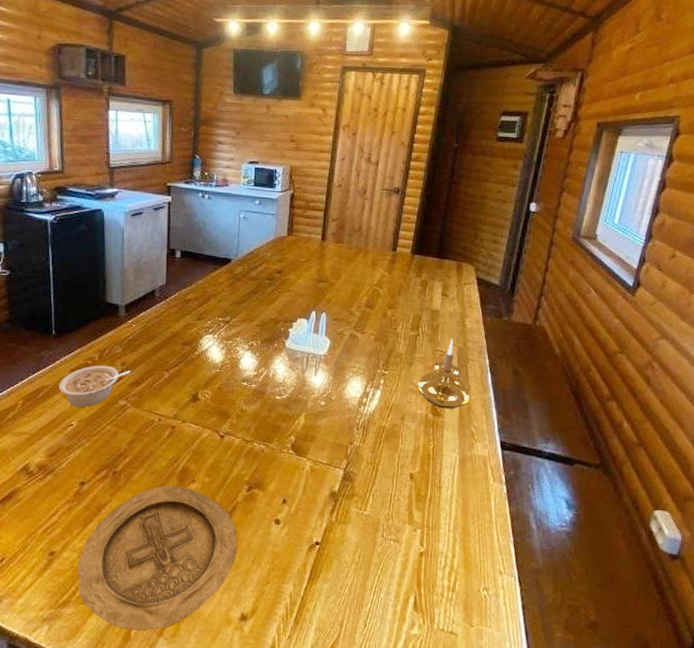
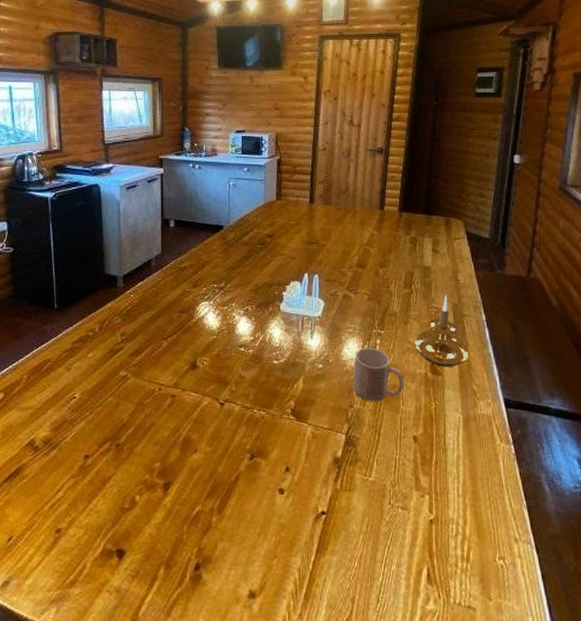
legume: present [58,365,131,407] -> none [61,336,130,379]
plate: present [78,486,238,631] -> none [84,456,243,612]
mug: none [354,387,405,440] -> present [353,348,404,402]

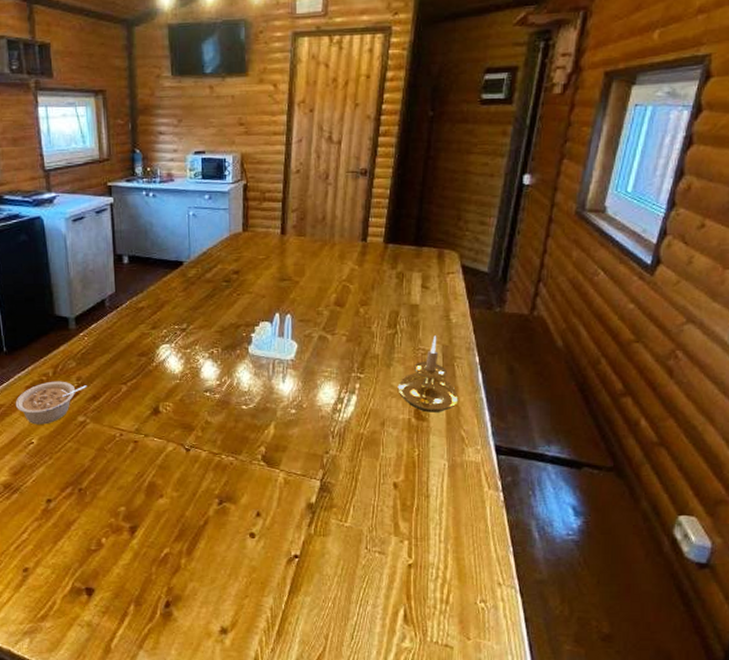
legume: none [61,336,130,379] -> present [15,381,87,425]
mug: present [353,348,404,402] -> none [329,392,385,448]

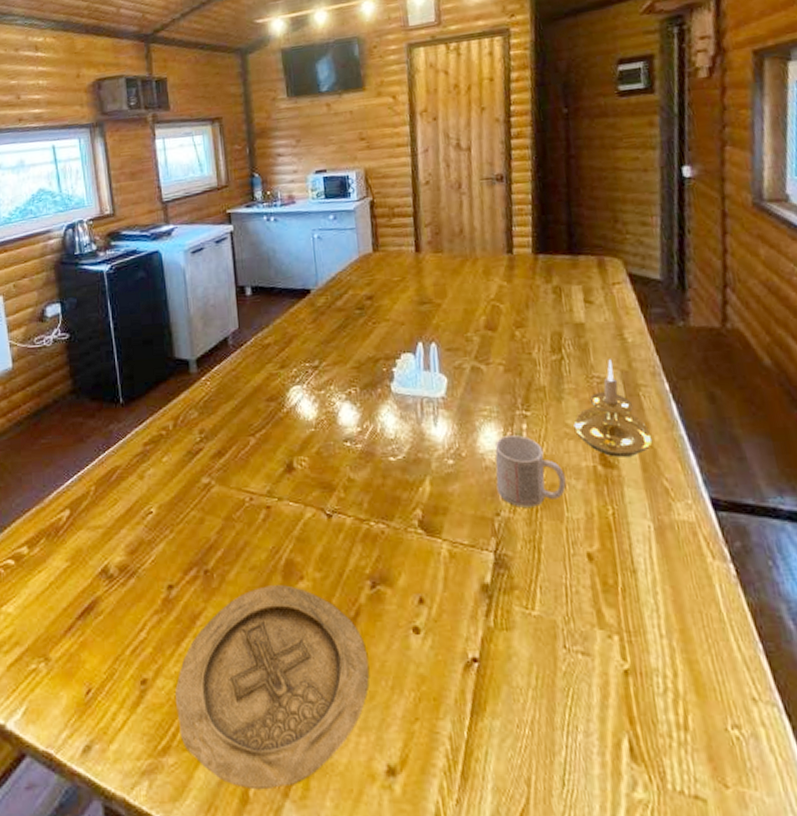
legume: present [15,381,87,425] -> none [132,435,211,490]
plate: none [52,501,212,644] -> present [175,585,370,790]
mug: none [329,392,385,448] -> present [494,435,566,507]

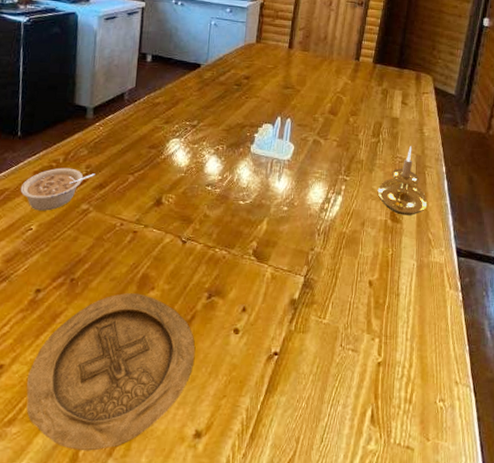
legume: none [132,435,211,490] -> present [20,167,95,211]
mug: present [494,435,566,507] -> none [315,193,365,246]

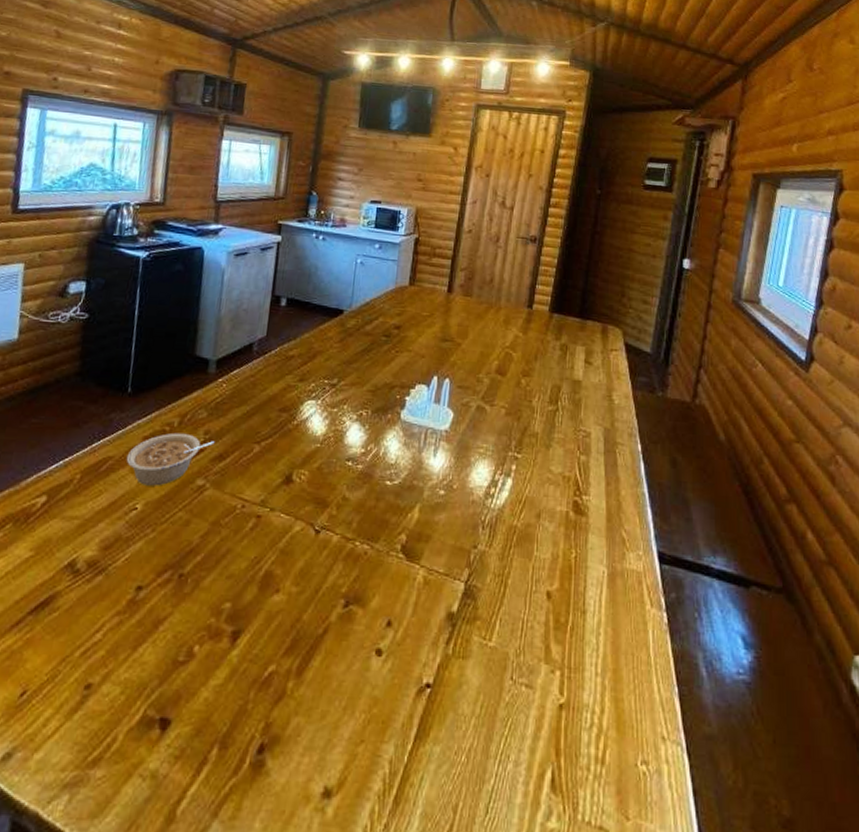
plate: present [26,293,195,451] -> none [115,595,327,809]
candle holder: present [377,146,428,215] -> none [556,416,620,507]

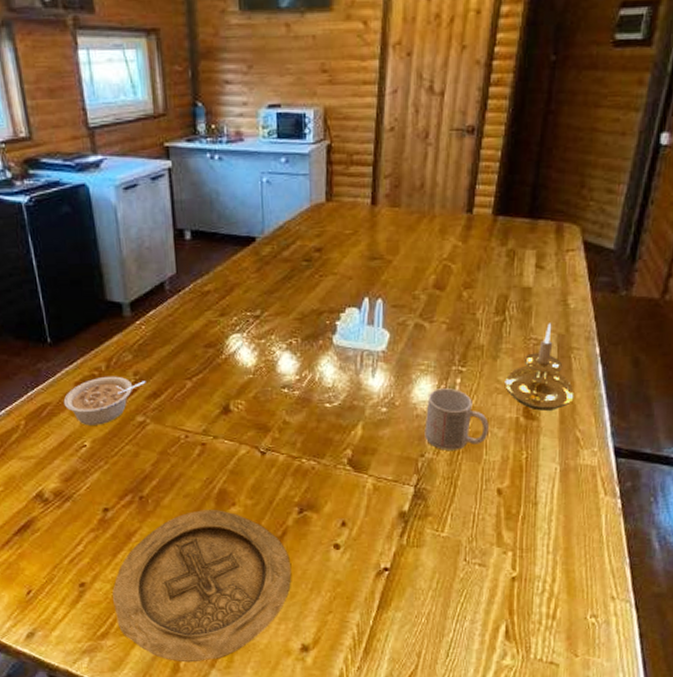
plate: none [115,595,327,809] -> present [112,510,292,663]
mug: none [479,474,541,543] -> present [424,388,489,450]
candle holder: none [556,416,620,507] -> present [505,323,574,411]

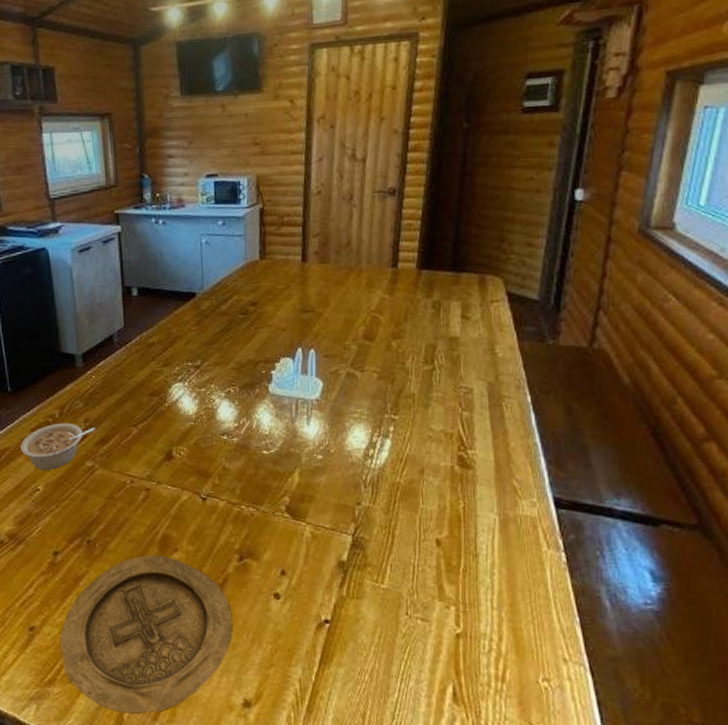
mug: present [424,388,489,450] -> none [360,436,424,499]
candle holder: present [505,323,574,411] -> none [437,372,509,459]

